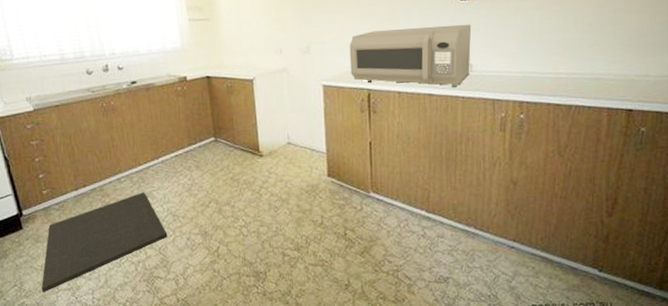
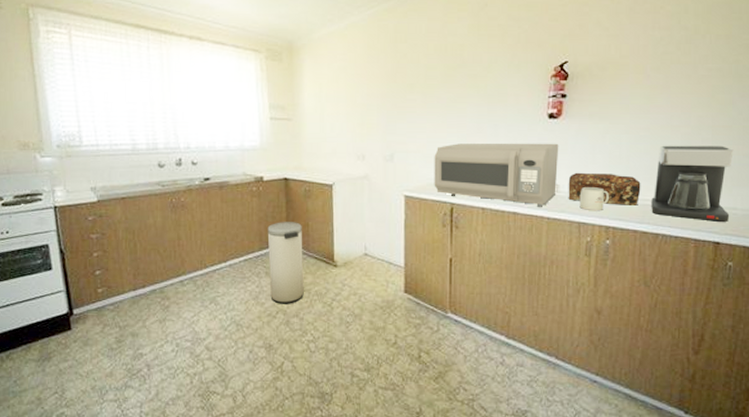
doormat: present [41,192,168,293] -> none [84,297,229,403]
pedal bin: none [194,117,233,194] -> present [267,222,304,304]
bread loaf: none [481,50,554,81] -> present [568,172,641,206]
mug: none [493,64,522,88] -> present [579,187,609,211]
coffee maker: none [564,14,646,90] -> present [651,145,734,222]

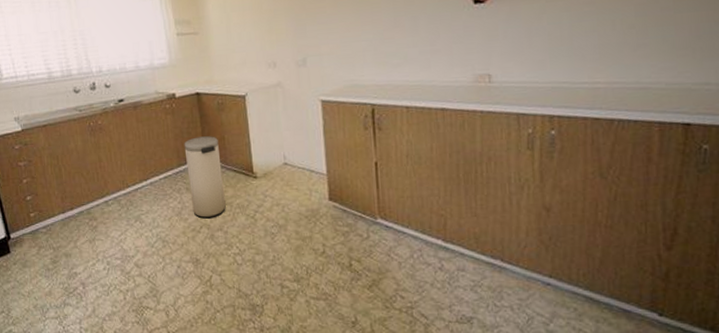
microwave: present [434,143,559,208] -> none [349,29,489,102]
bread loaf: present [568,172,641,206] -> none [501,57,589,92]
mug: present [579,187,609,211] -> none [516,73,551,101]
coffee maker: present [651,145,734,222] -> none [602,13,702,101]

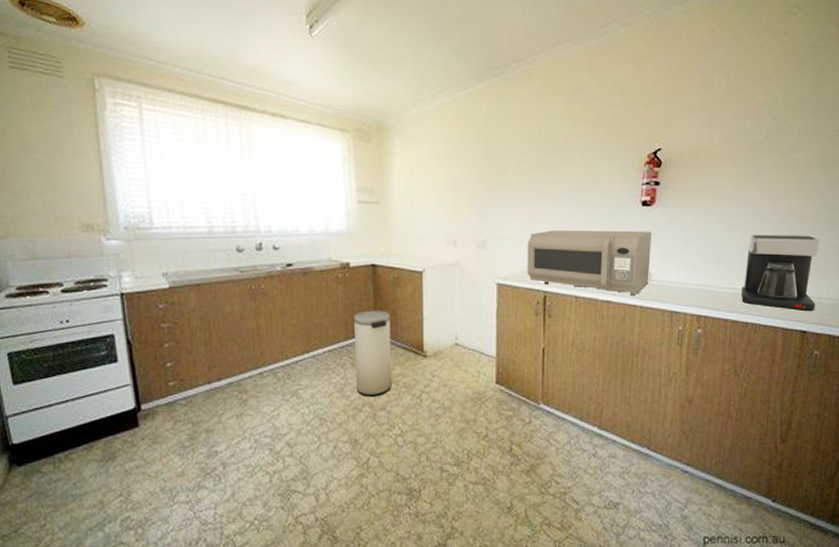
microwave: none [349,29,489,102] -> present [527,230,652,297]
coffee maker: none [602,13,702,101] -> present [741,234,820,311]

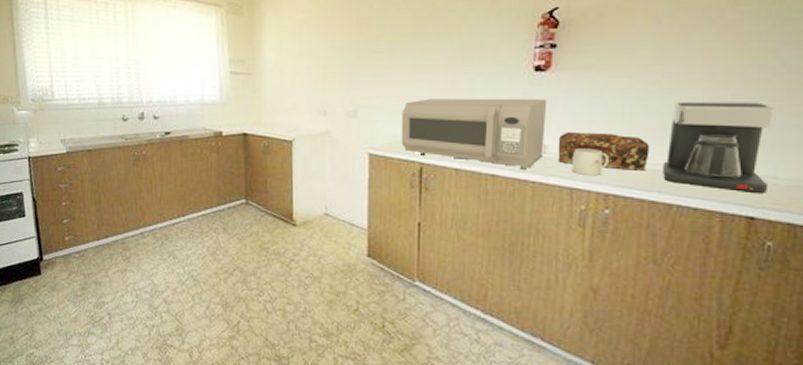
pedal bin: present [353,310,392,397] -> none [225,177,262,262]
bread loaf: none [661,260,732,294] -> present [558,131,650,171]
mug: none [672,276,701,300] -> present [572,149,609,176]

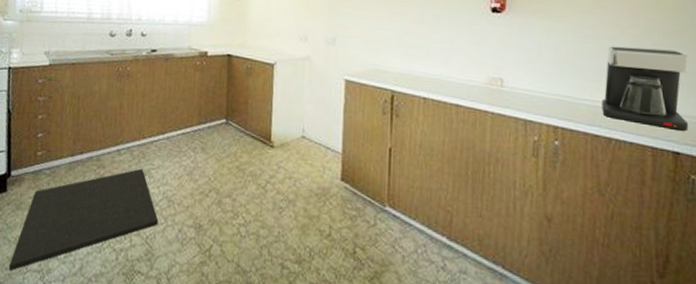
doormat: none [51,250,186,346] -> present [8,168,159,271]
microwave: present [401,98,547,171] -> none [375,31,503,102]
bread loaf: present [558,131,650,171] -> none [513,68,590,106]
mug: present [572,149,609,176] -> none [525,84,556,110]

